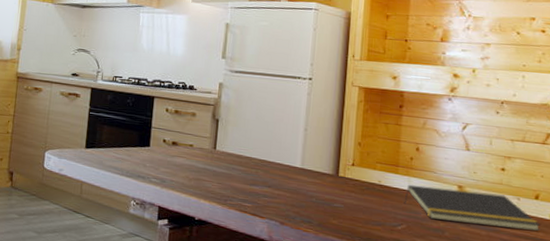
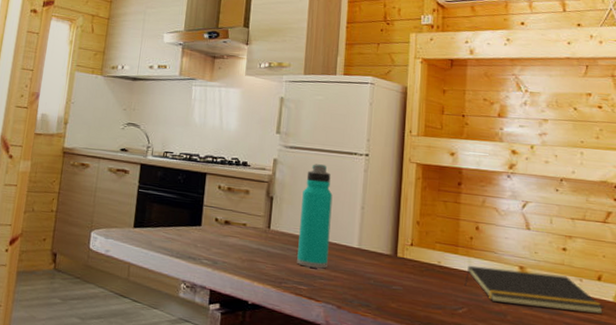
water bottle: none [242,87,277,187] -> present [297,164,333,269]

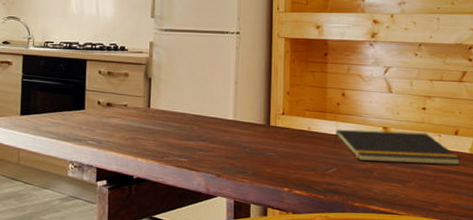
water bottle: present [297,164,333,269] -> none [177,44,208,141]

